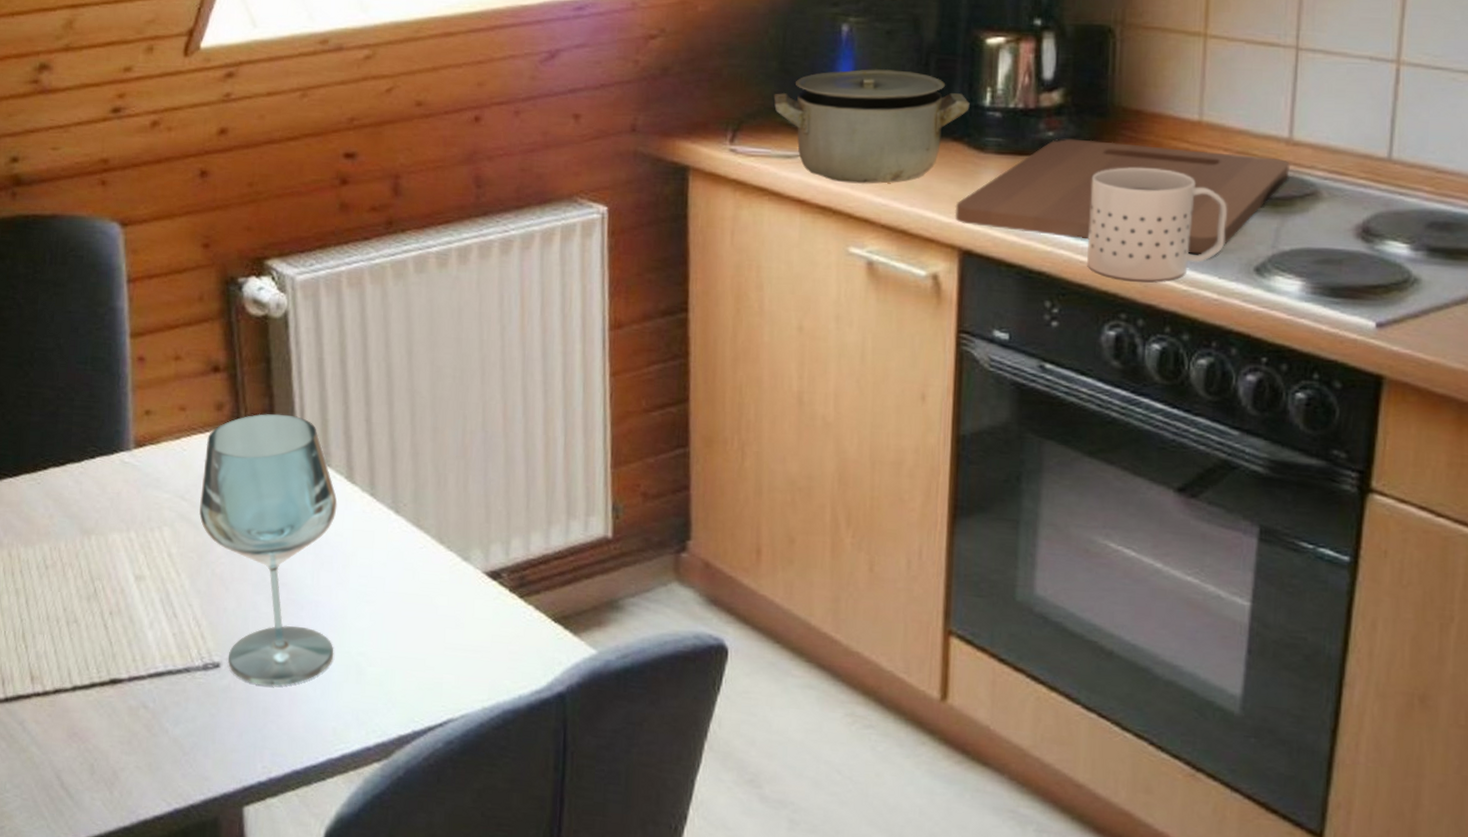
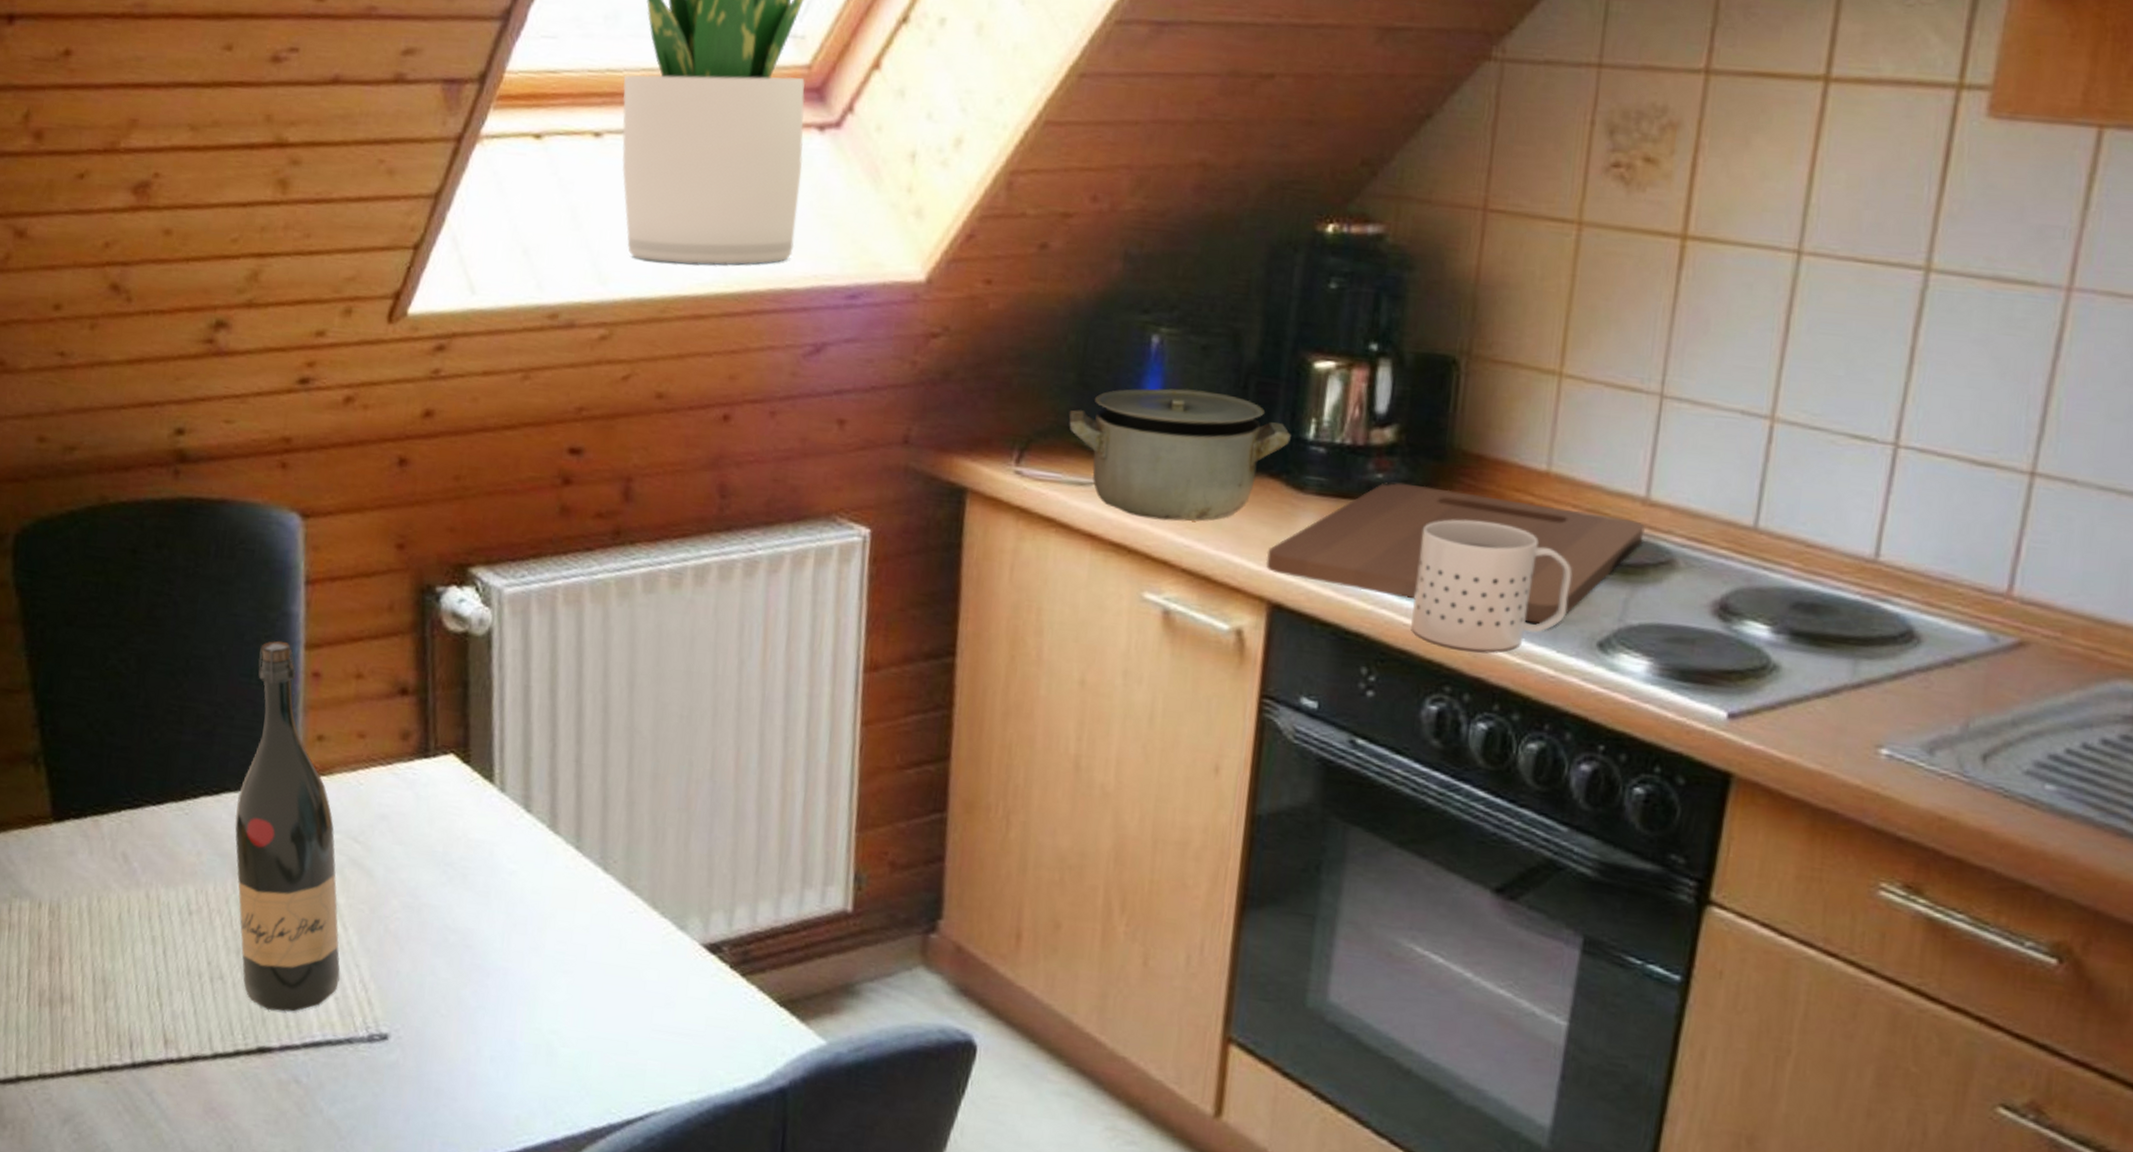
wine bottle: none [79,332,176,647] -> present [235,640,340,1012]
wine glass: present [198,413,337,687] -> none [373,746,537,1066]

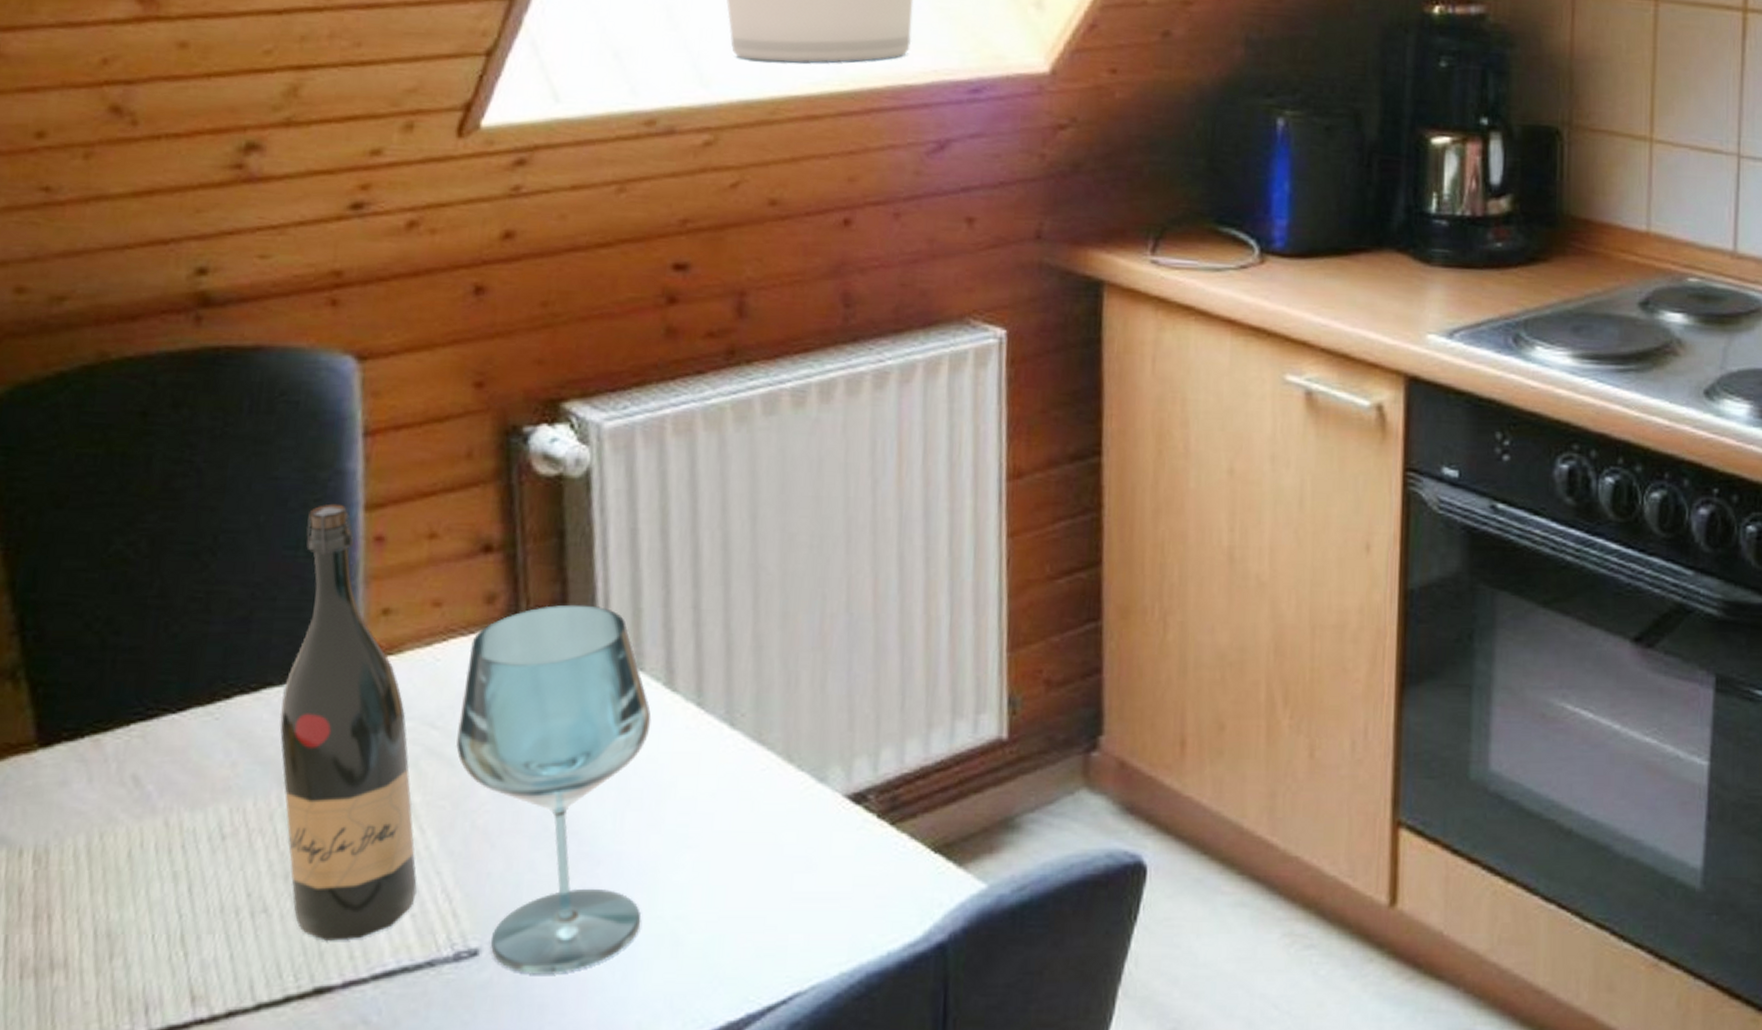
wine glass: none [373,746,537,1066] -> present [455,604,652,975]
saucepan: present [1068,388,1291,522] -> none [1201,169,1415,302]
cutting board: present [1265,482,1646,624] -> none [1400,250,1736,377]
mug: present [1411,519,1572,654] -> none [1538,282,1677,410]

